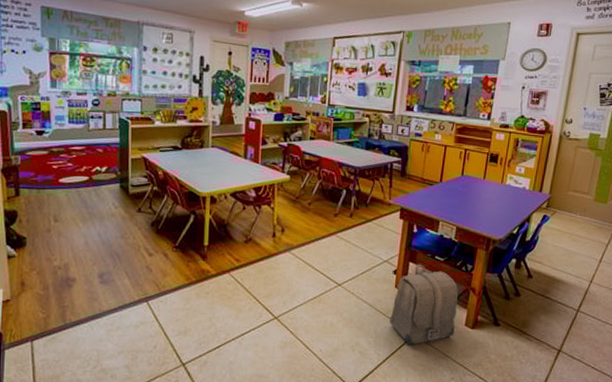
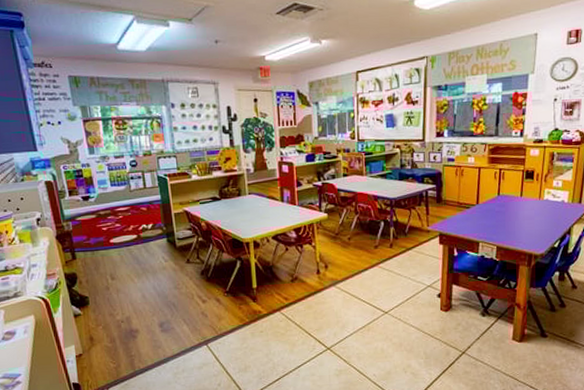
backpack: present [390,264,458,345] -> none [438,285,503,363]

